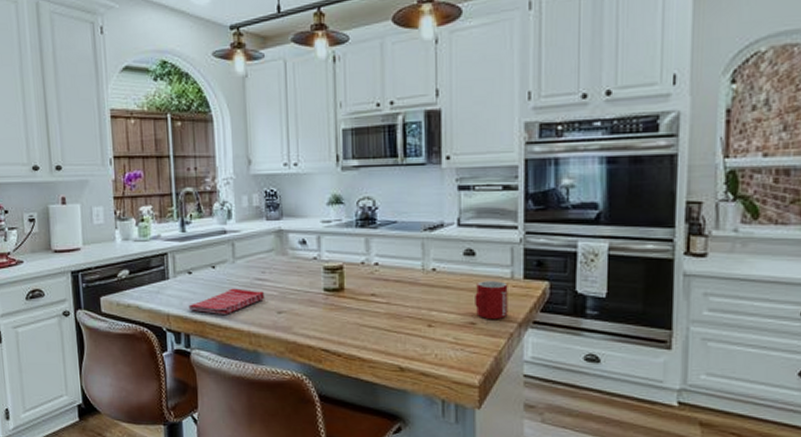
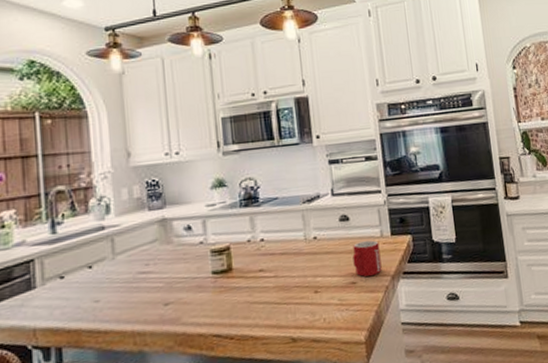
dish towel: present [188,288,265,314] -> none [60,285,150,320]

